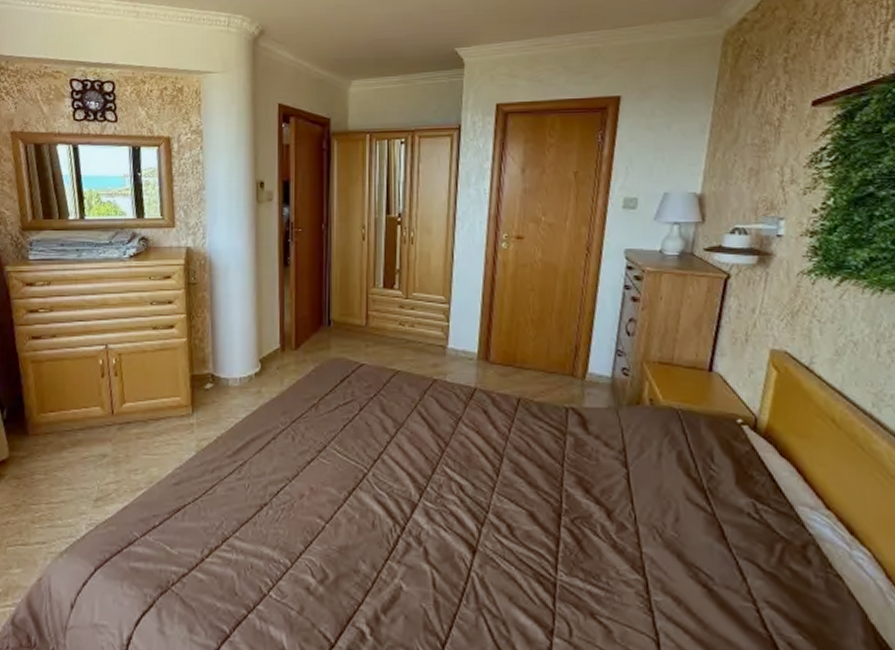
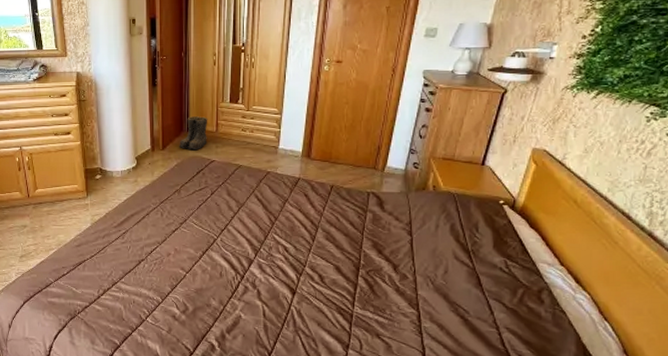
boots: none [317,306,356,351] -> present [179,116,208,151]

